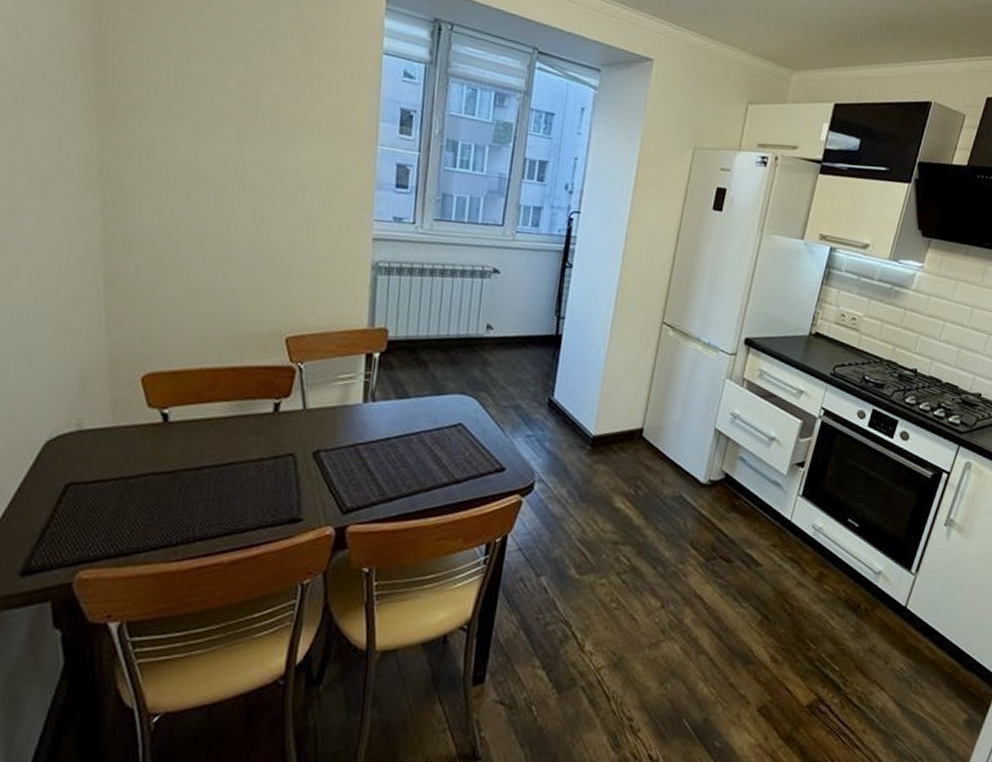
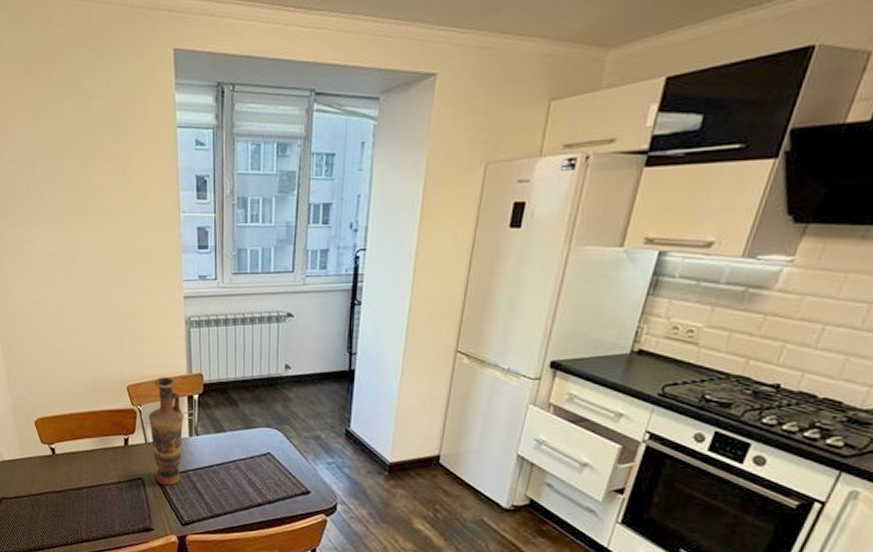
vase: none [310,329,360,463] -> present [148,377,184,486]

